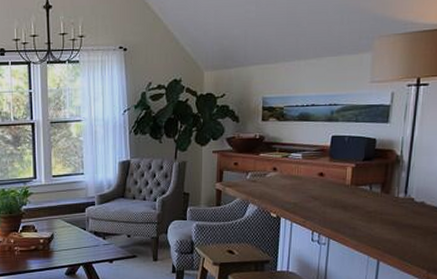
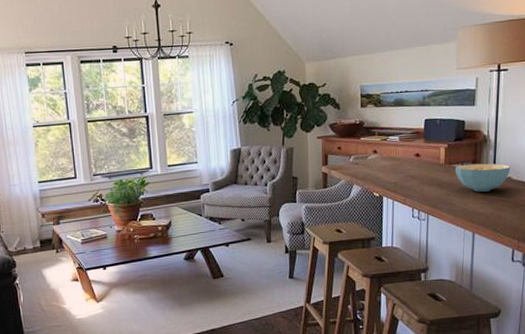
cereal bowl: none [361,186,425,217] -> present [455,163,511,192]

